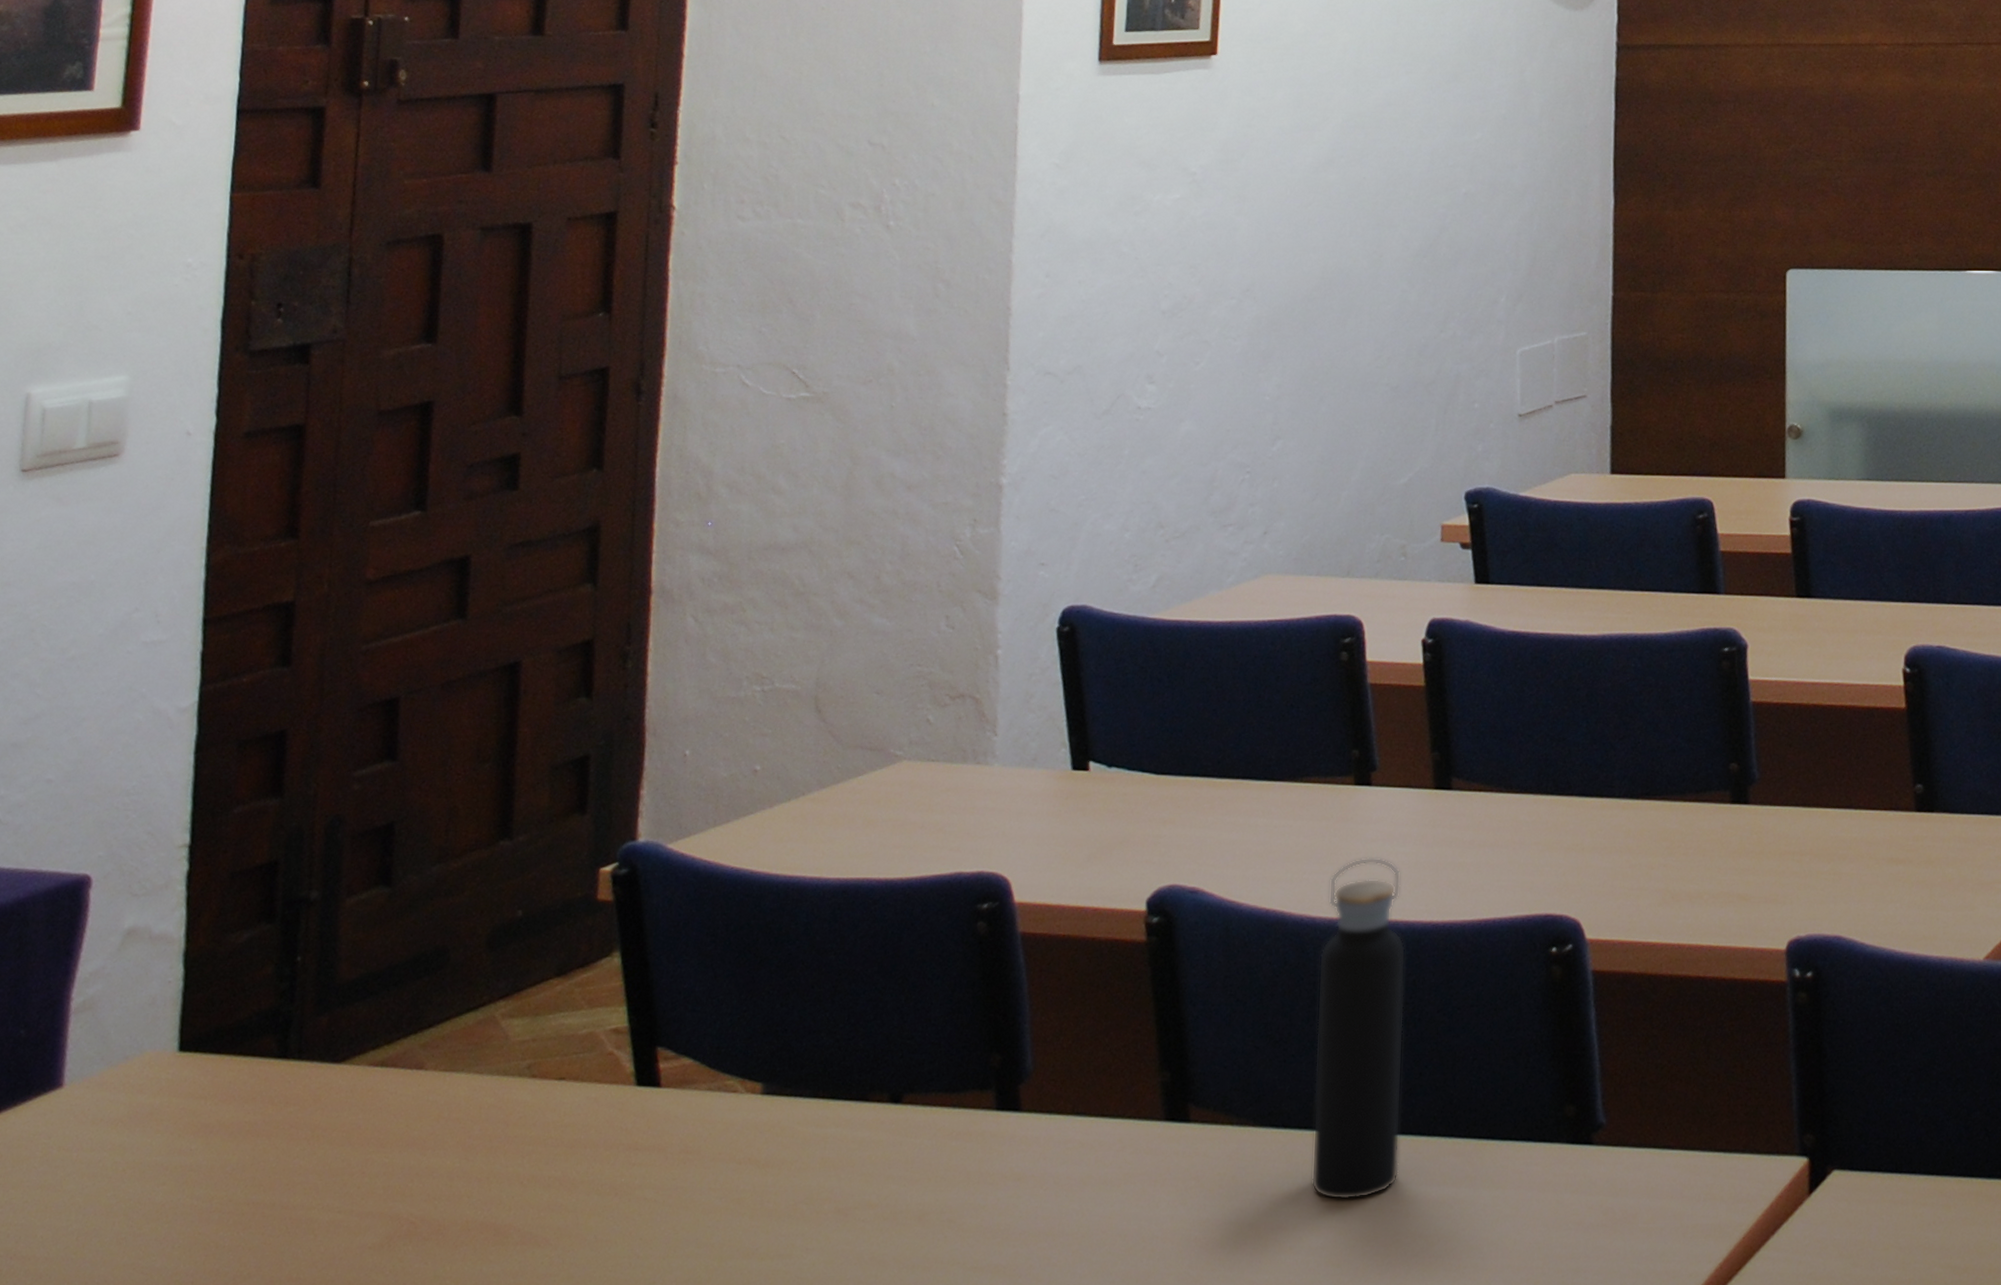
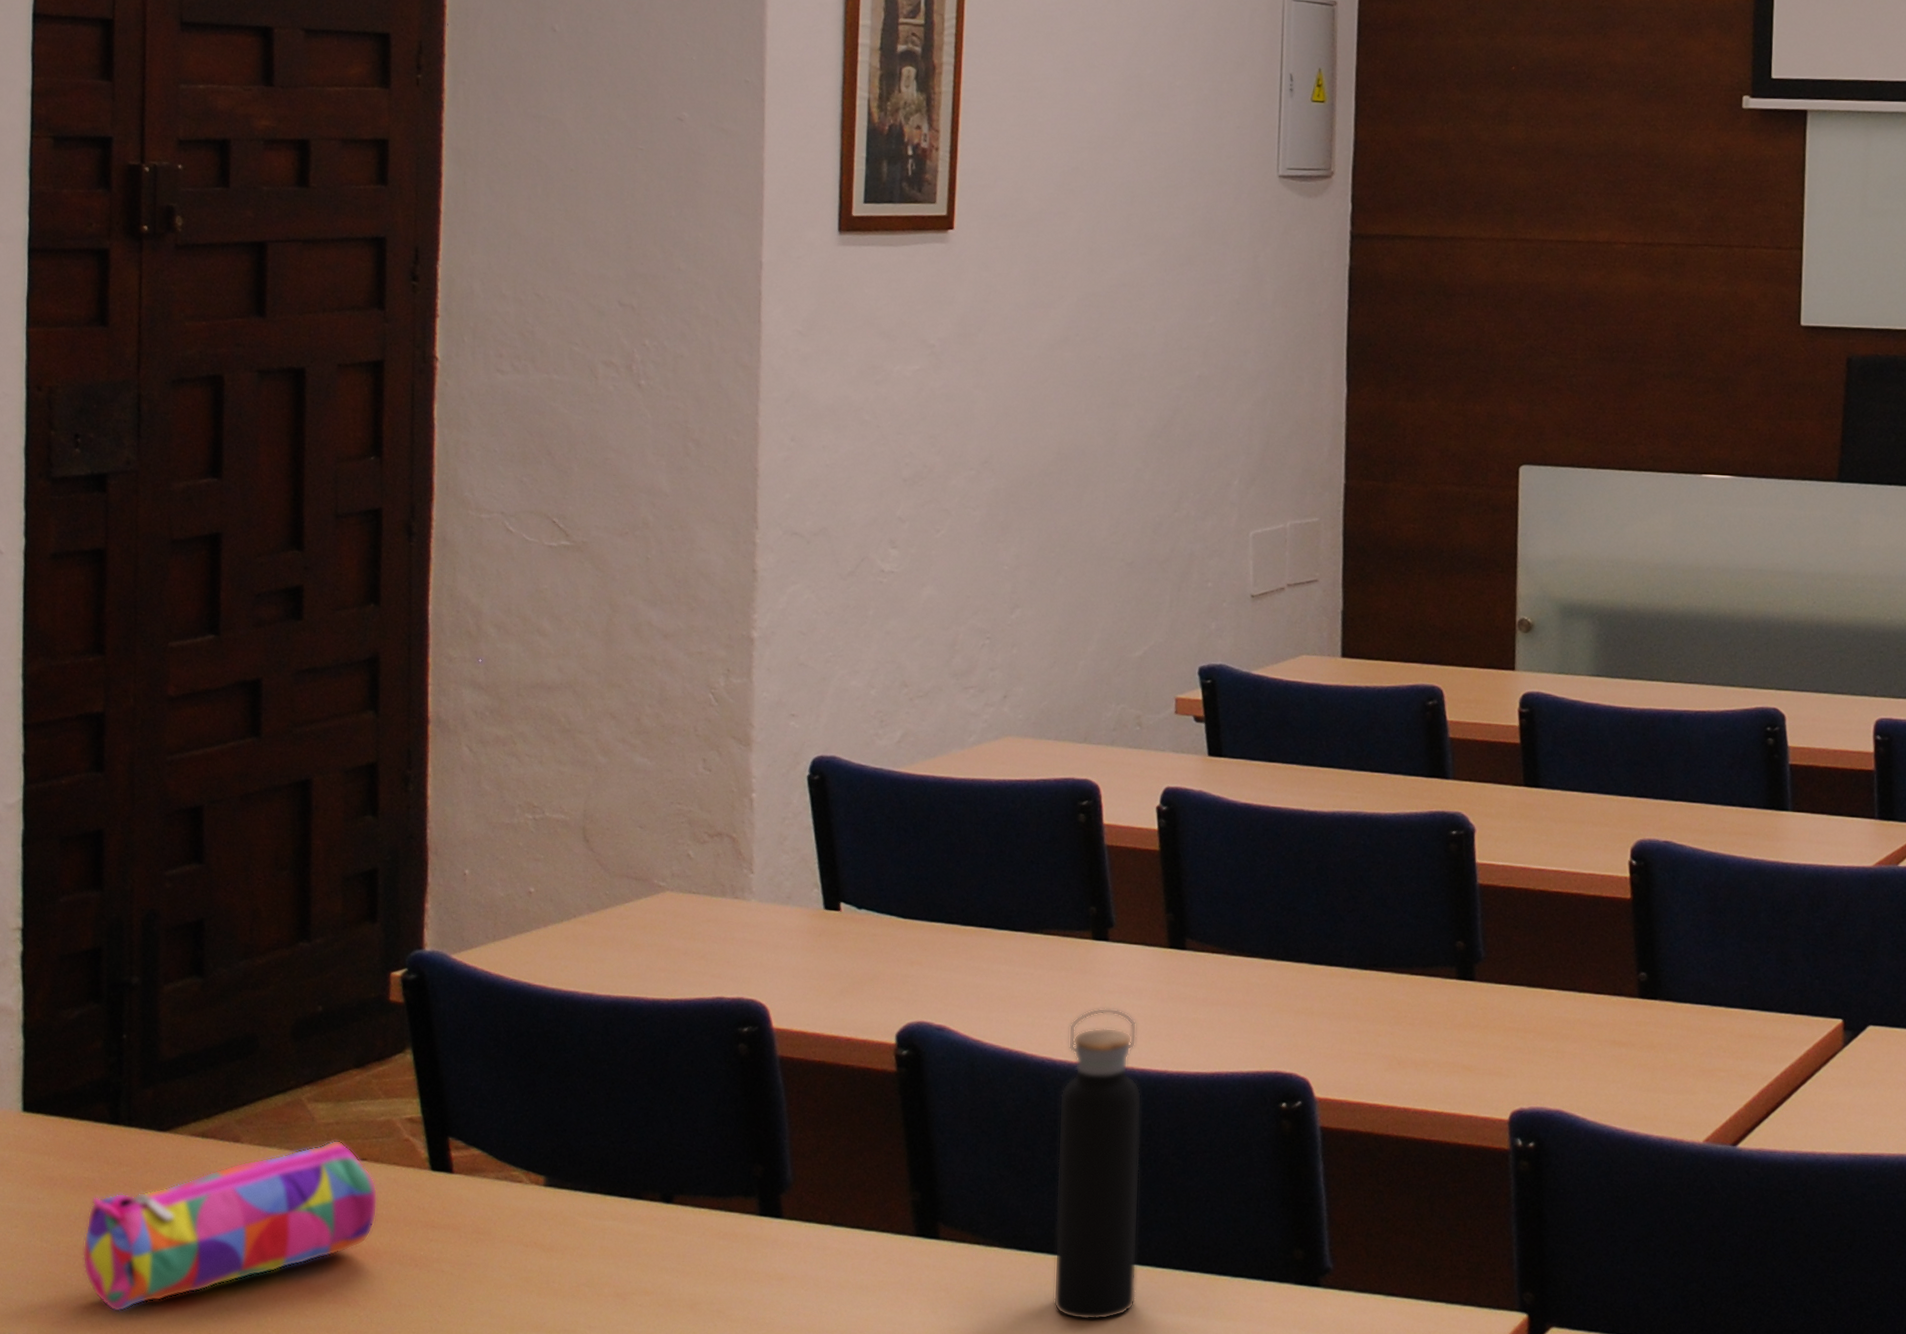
pencil case: none [237,1059,576,1274] -> present [82,1140,378,1313]

